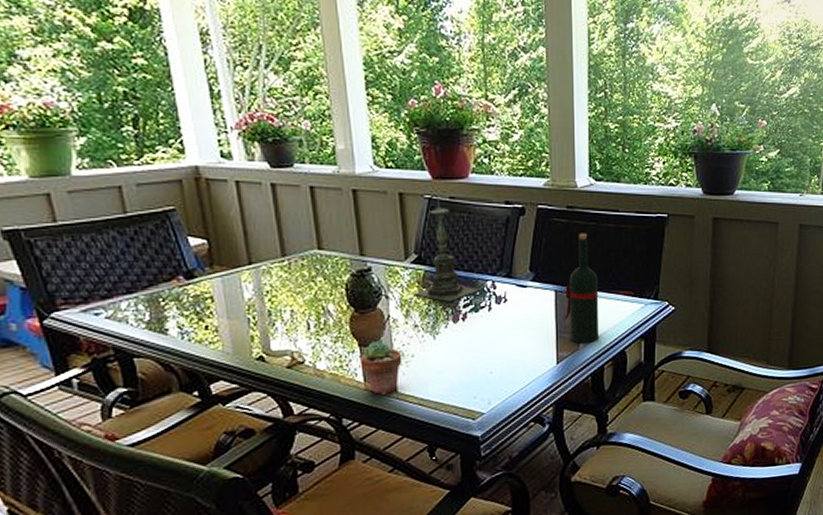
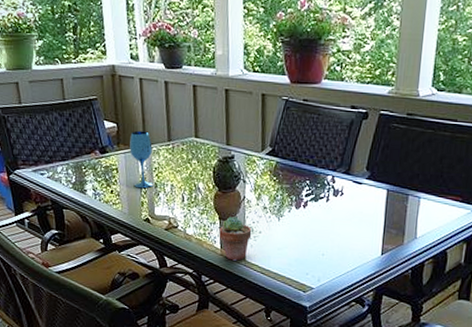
wineglass: none [228,246,266,319] -> present [130,130,153,189]
candle holder: present [413,196,482,302] -> none [265,98,322,190]
wine bottle: present [564,233,599,343] -> none [393,139,429,240]

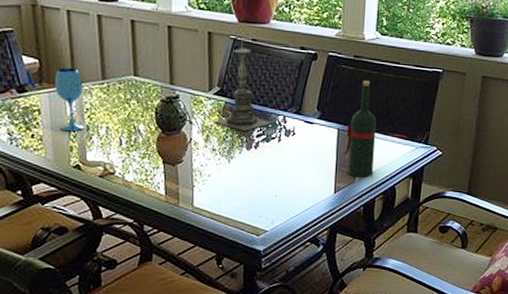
potted succulent: present [219,216,252,262] -> none [163,160,200,208]
candle holder: none [265,98,322,190] -> present [214,37,274,131]
wine bottle: none [393,139,429,240] -> present [344,80,377,177]

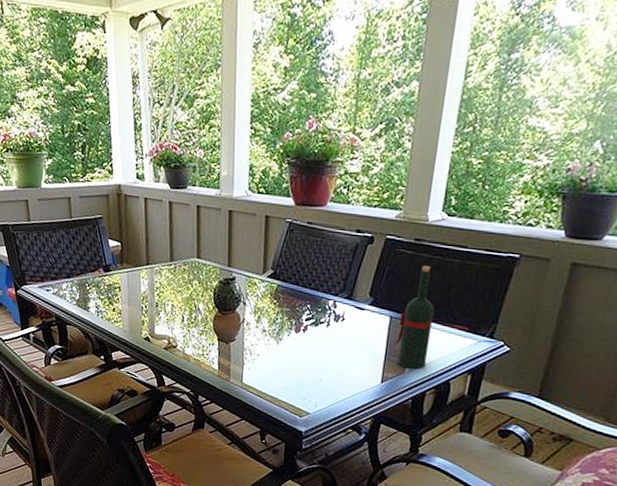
wineglass: present [55,67,85,132] -> none [132,250,155,308]
candle holder: present [214,37,274,131] -> none [266,220,324,314]

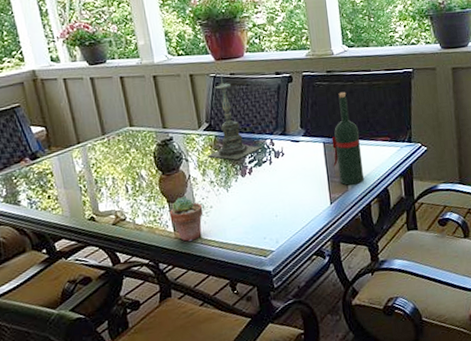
potted succulent: none [217,338,250,384] -> present [169,196,204,242]
candle holder: none [266,220,324,314] -> present [208,73,263,160]

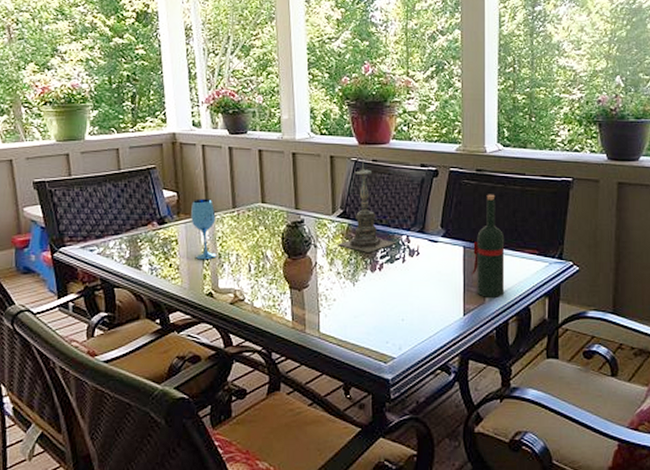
wineglass: none [61,129,93,188] -> present [191,198,217,260]
potted succulent: present [169,196,204,242] -> none [290,285,326,335]

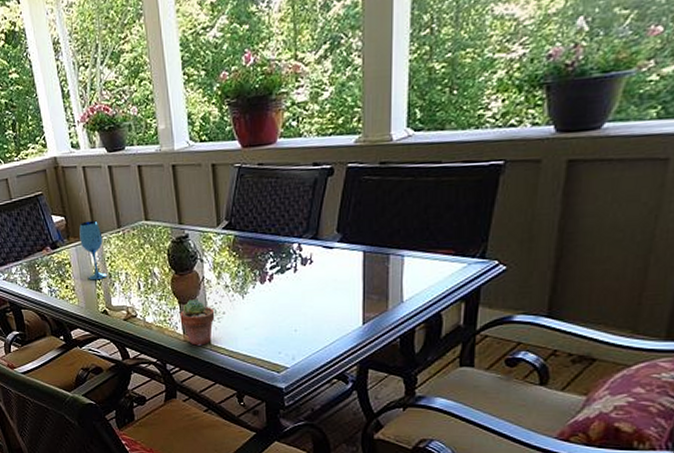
potted succulent: none [290,285,326,335] -> present [180,299,215,347]
candle holder: present [338,159,397,253] -> none [224,163,288,264]
wine bottle: present [472,194,505,297] -> none [373,189,413,305]

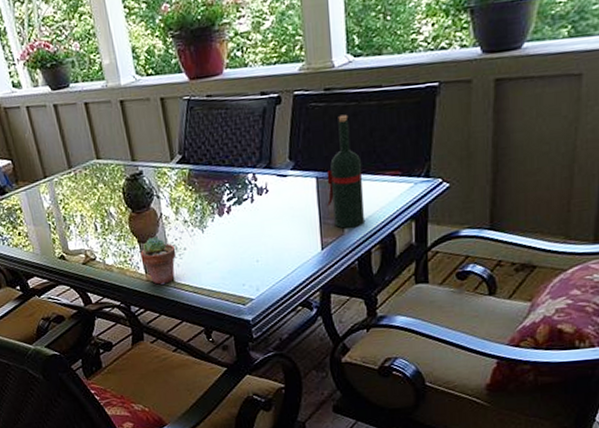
wineglass: present [79,220,107,280] -> none [27,162,62,225]
wine bottle: none [373,189,413,305] -> present [326,114,364,229]

